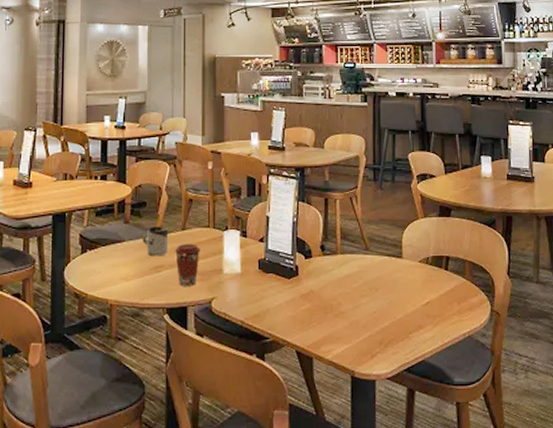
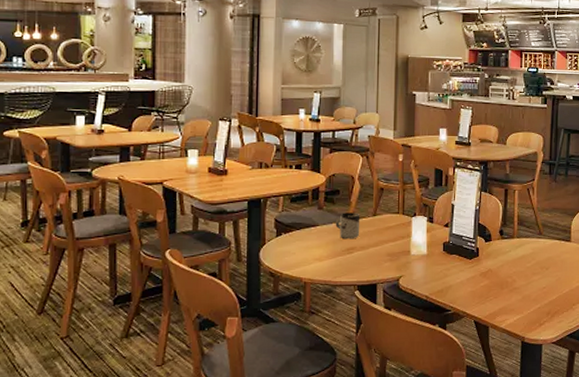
coffee cup: present [175,244,200,286] -> none [366,228,390,266]

